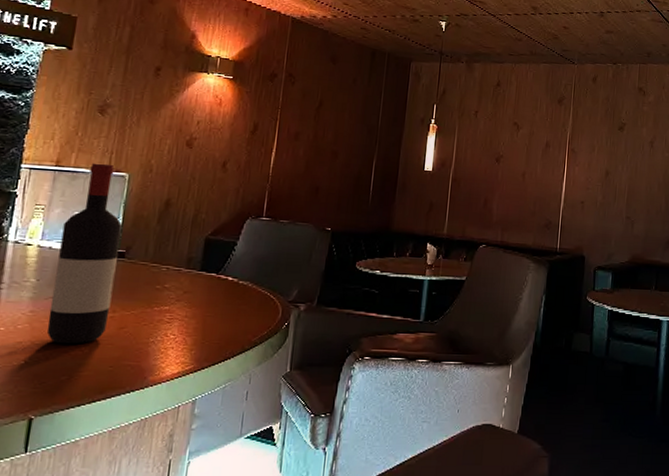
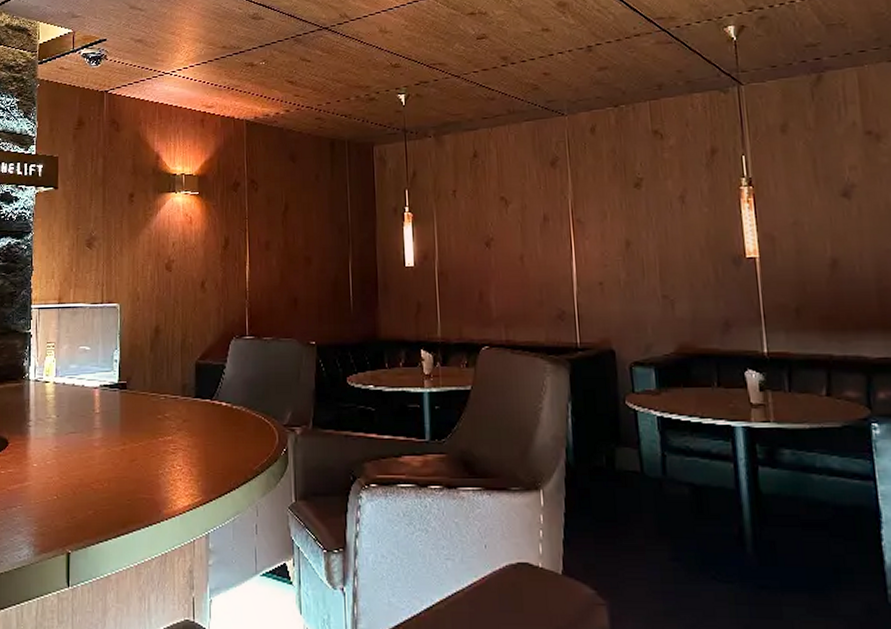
wine bottle: present [46,163,123,344] -> none [71,296,121,478]

